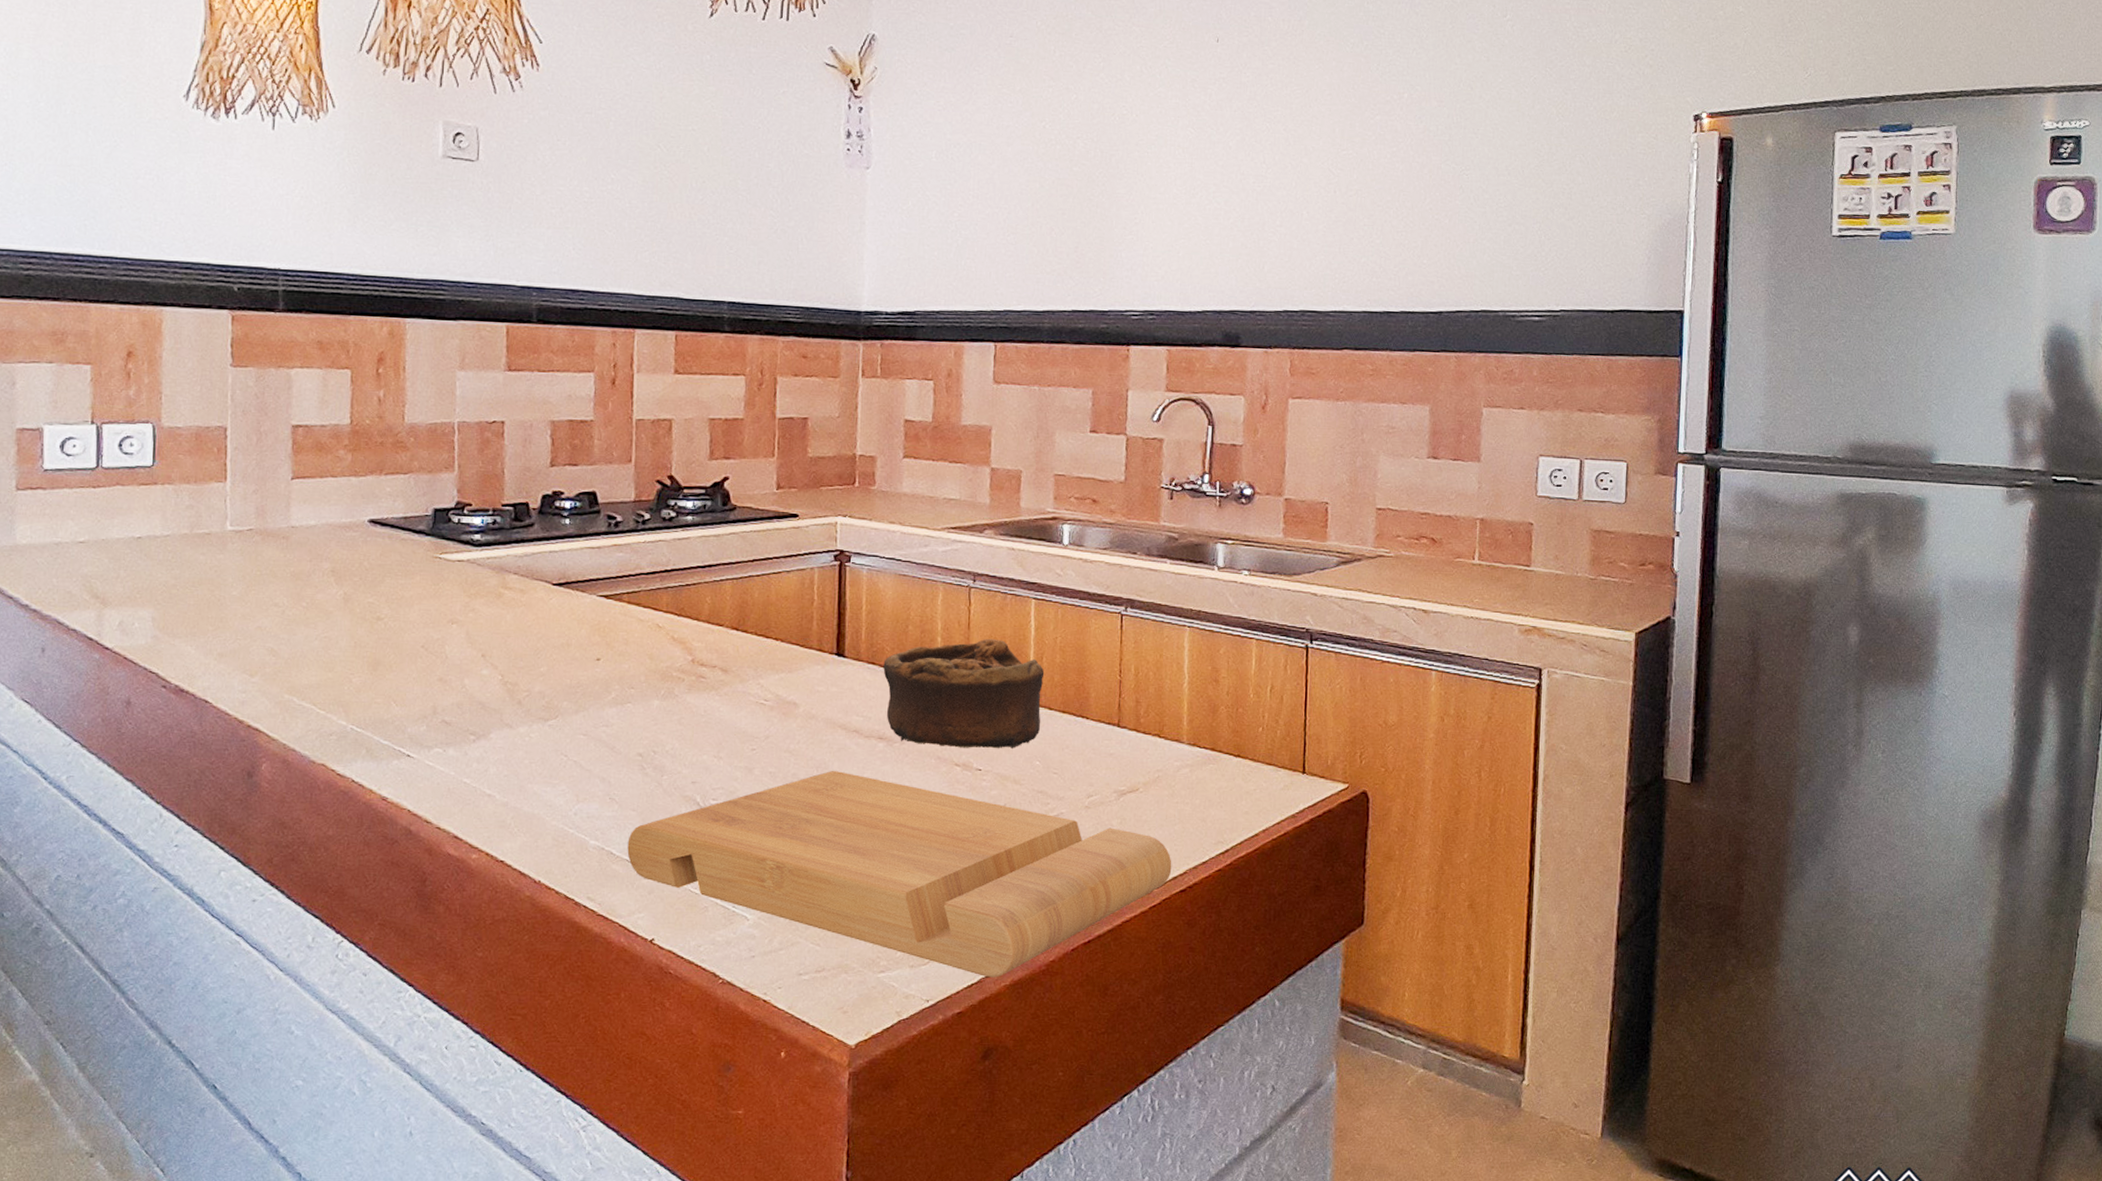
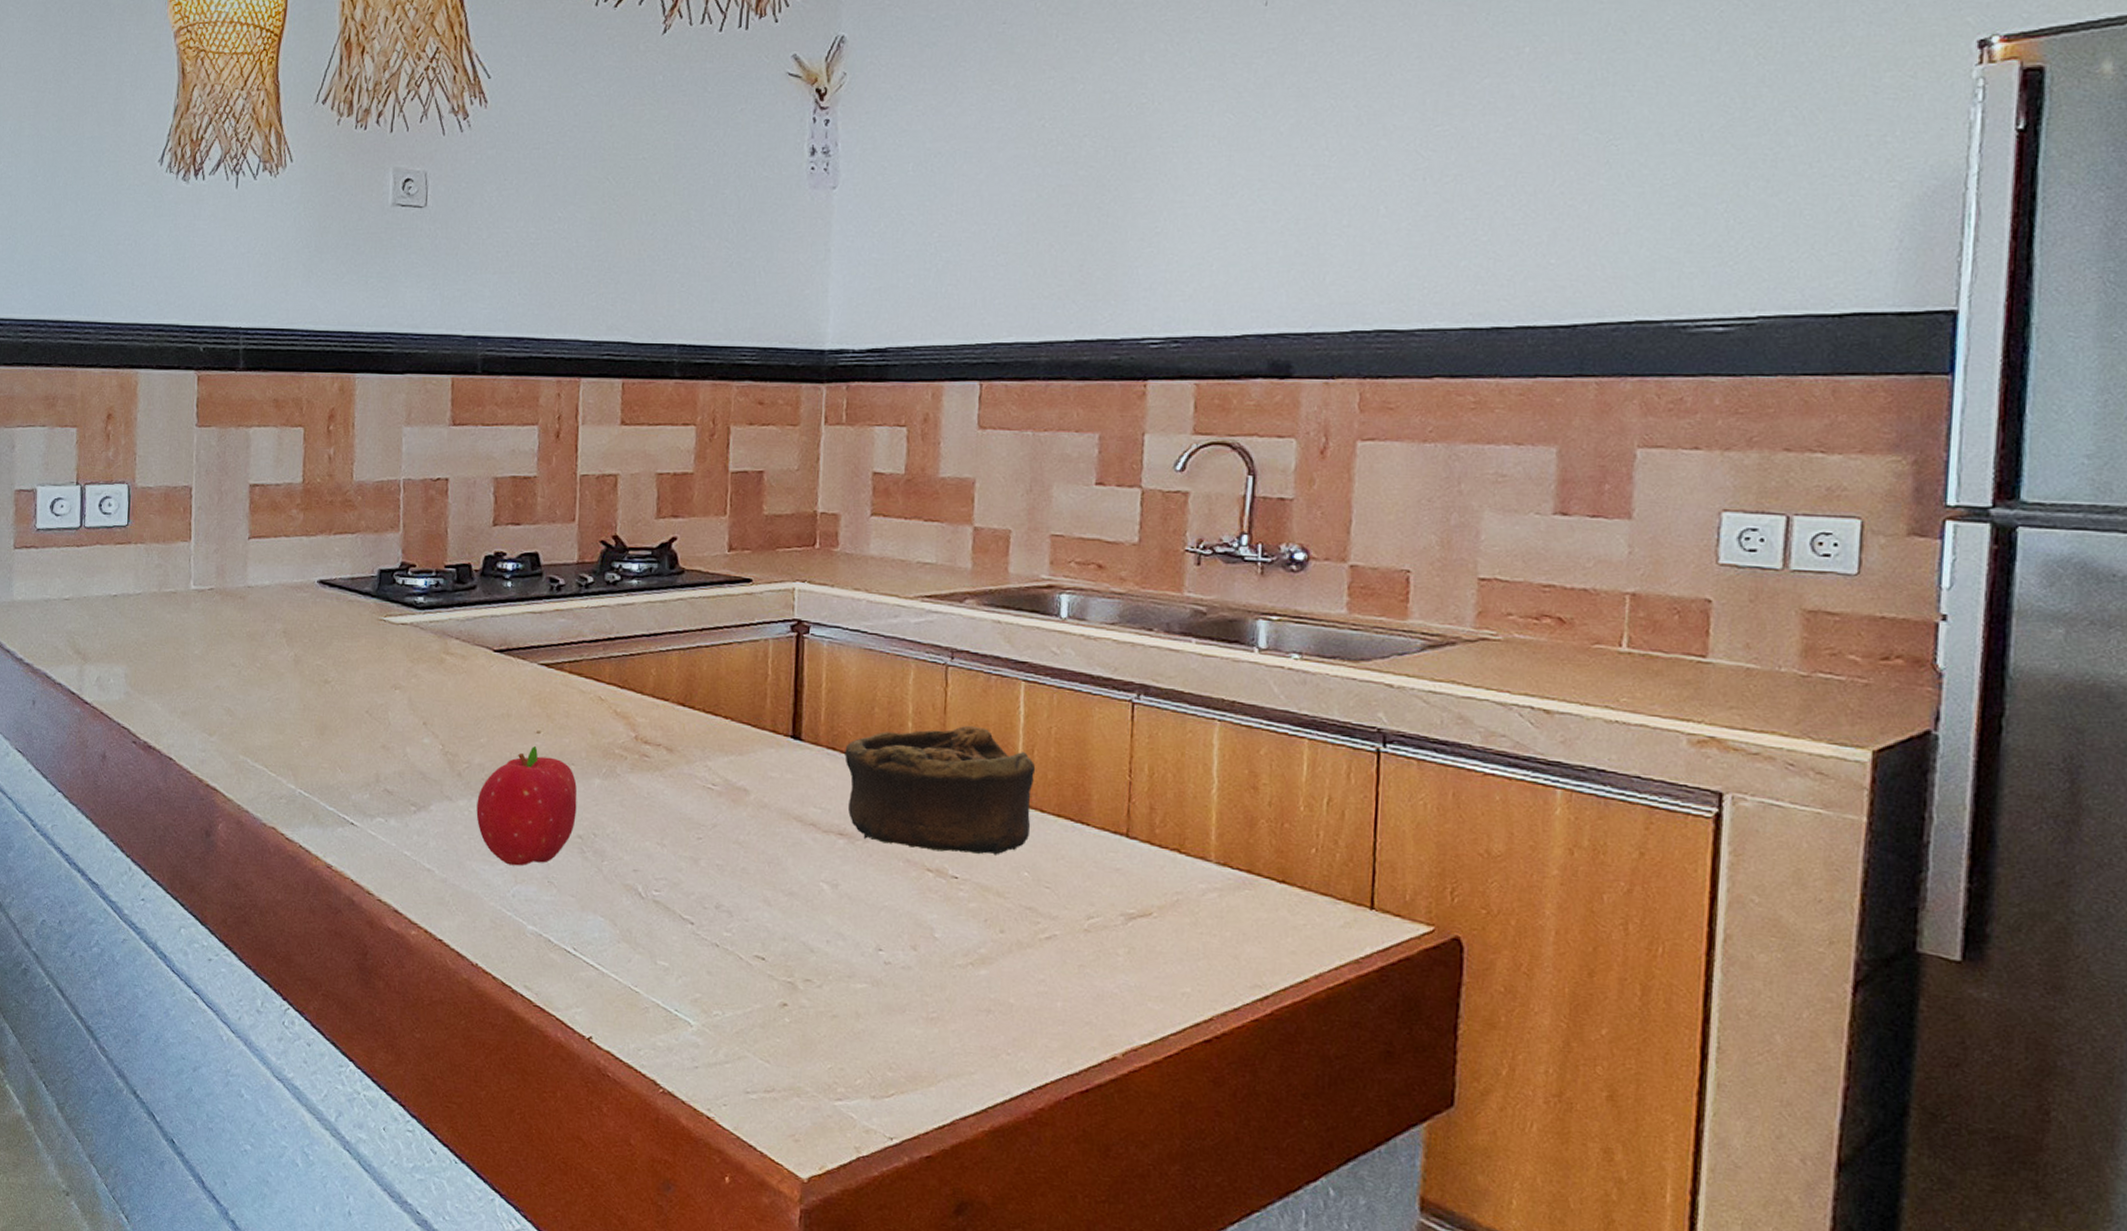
fruit: none [537,673,637,786] -> present [476,746,577,866]
cutting board: present [627,771,1172,978] -> none [565,867,1194,1122]

